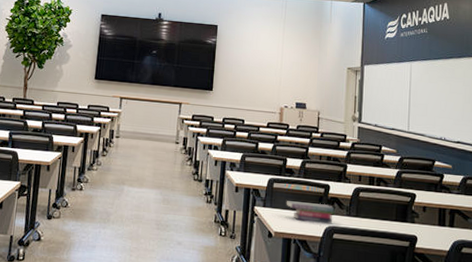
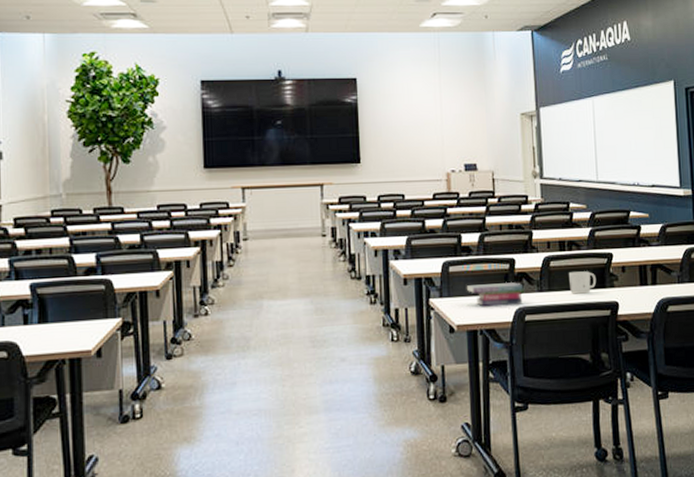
mug: none [374,204,400,225] -> present [568,271,597,294]

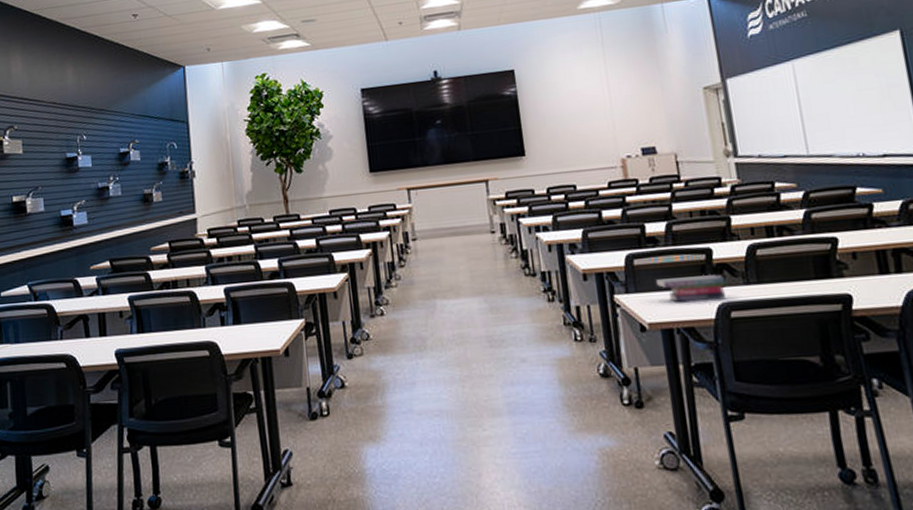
mug: present [568,271,597,294] -> none [781,259,820,287]

